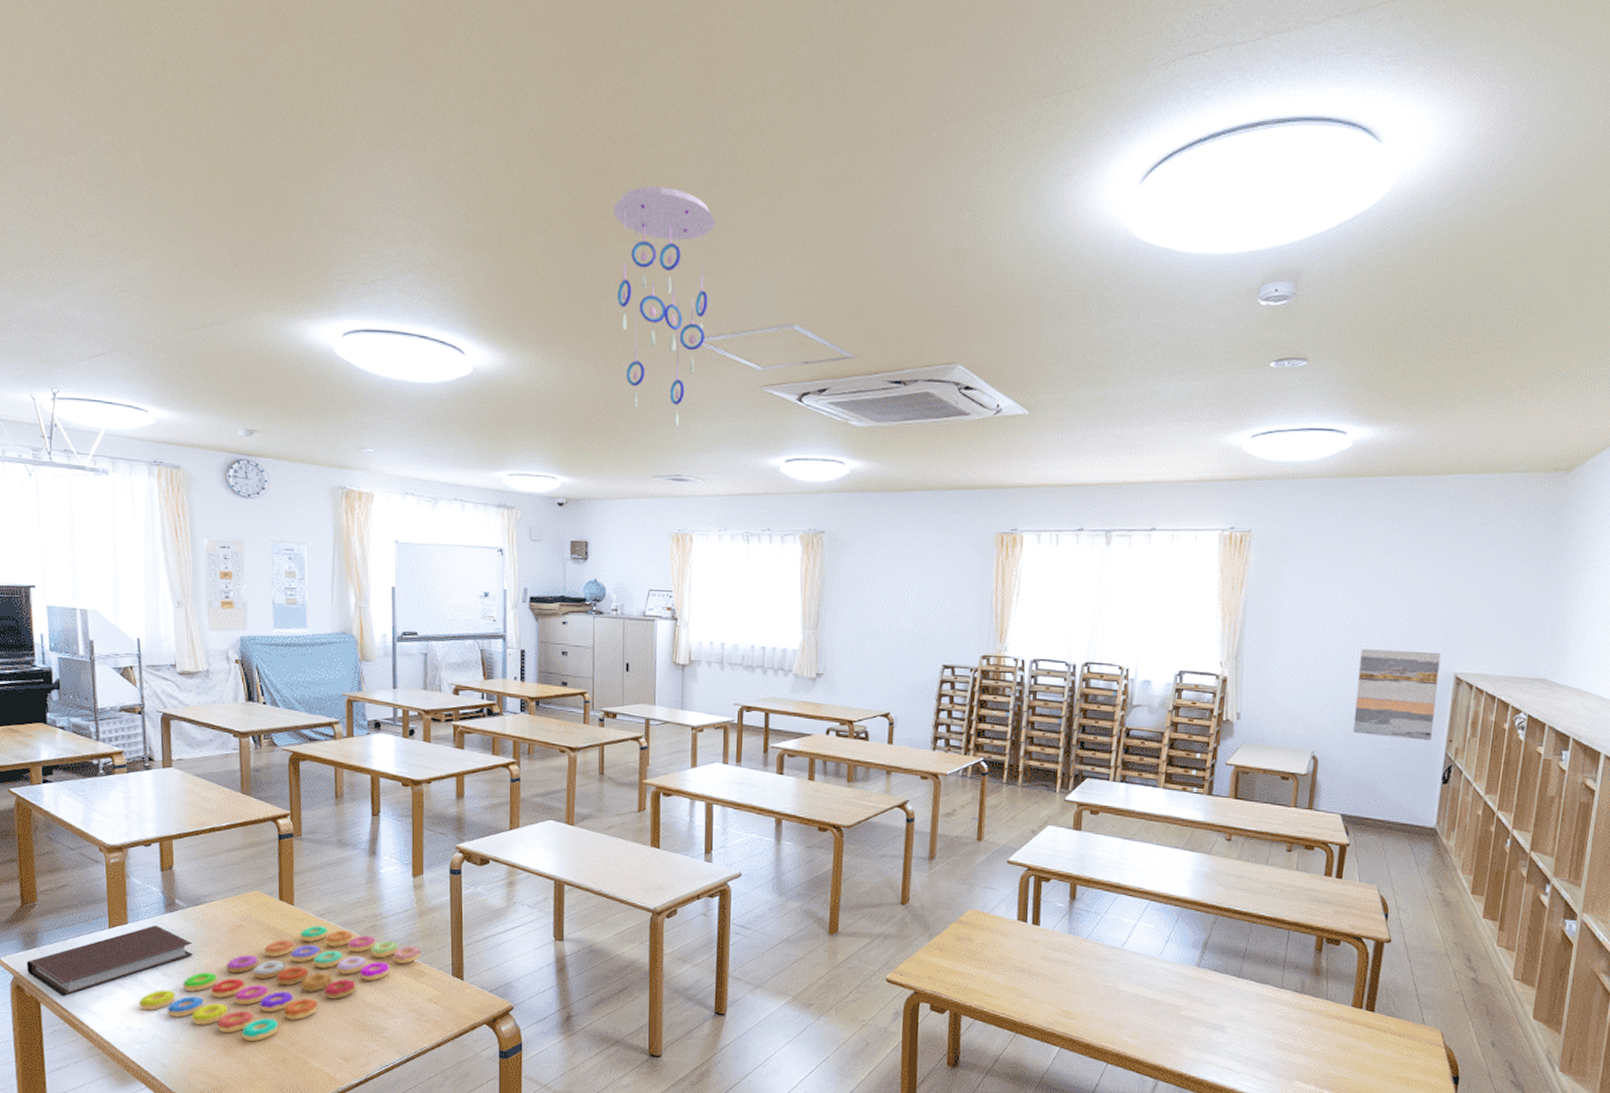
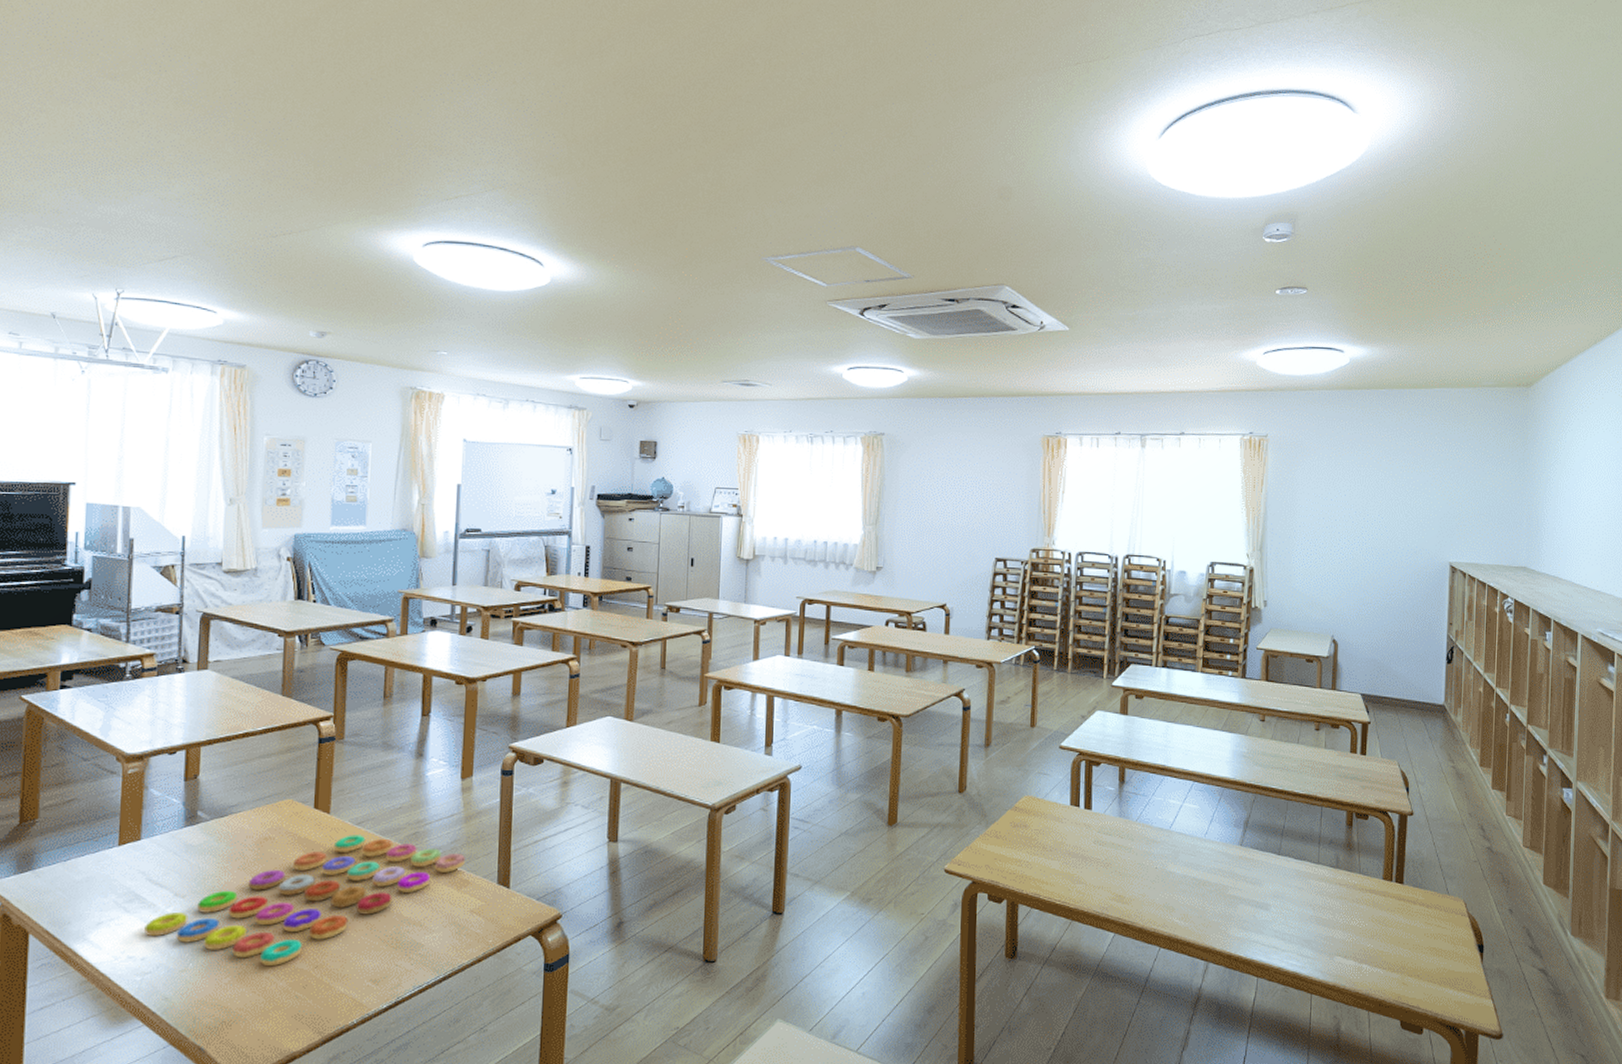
notebook: present [26,925,193,997] -> none [17,840,213,925]
ceiling mobile: present [613,186,716,427] -> none [691,123,786,337]
wall art: present [1352,649,1441,740] -> none [1366,541,1437,624]

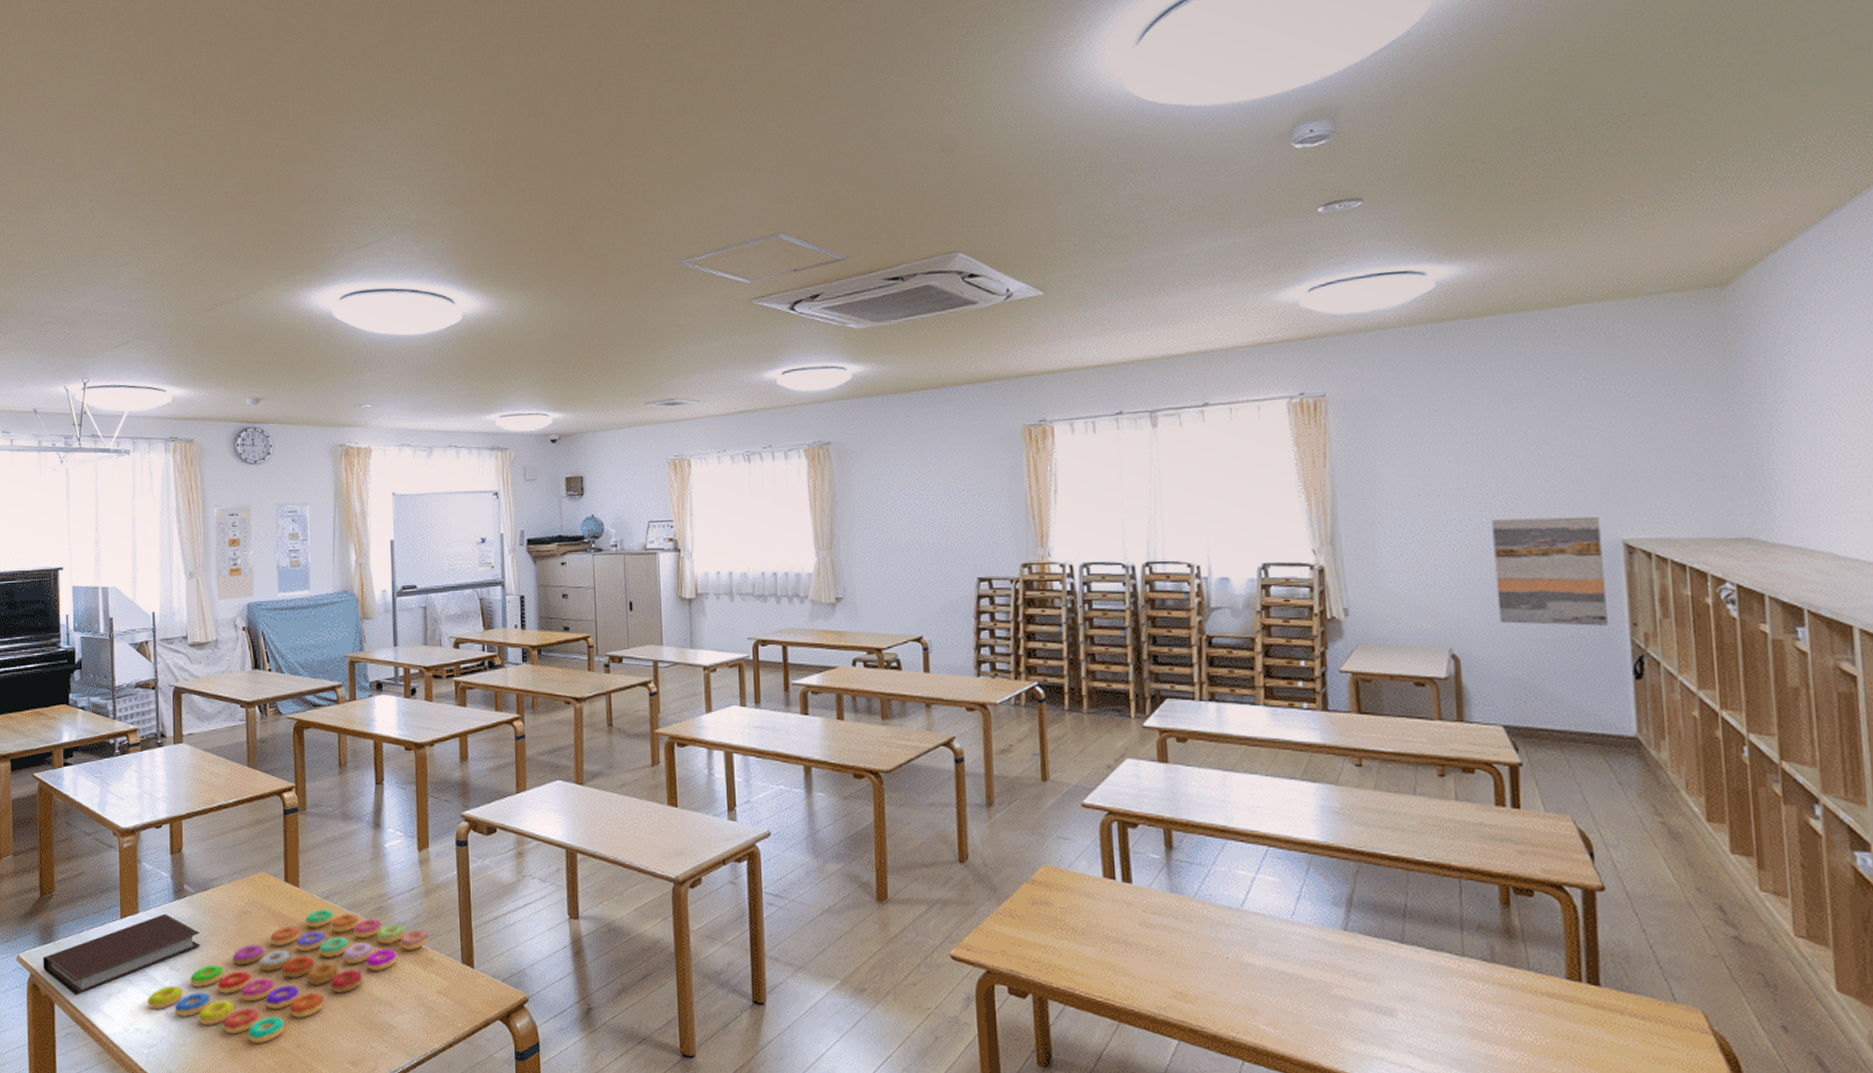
notebook: none [17,840,213,925] -> present [43,913,200,996]
wall art: none [1366,541,1437,624] -> present [1492,516,1609,626]

